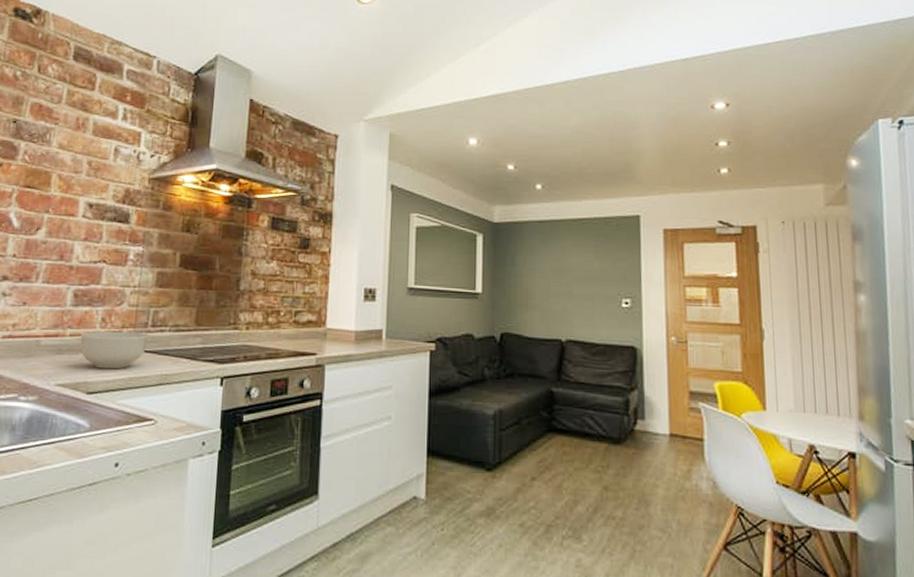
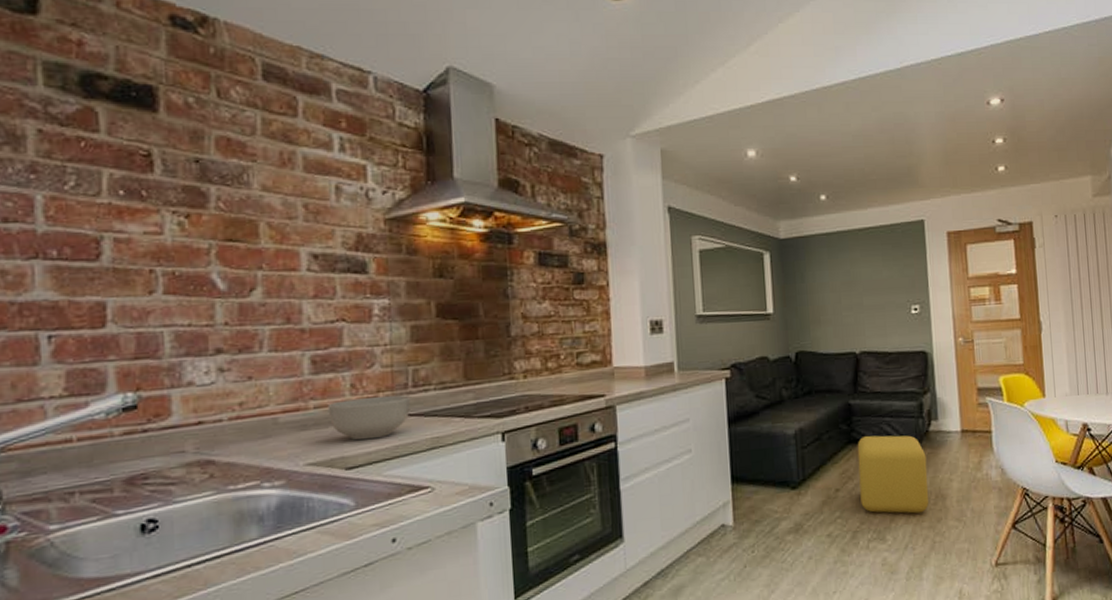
cube: none [557,427,631,516] -> present [857,435,929,514]

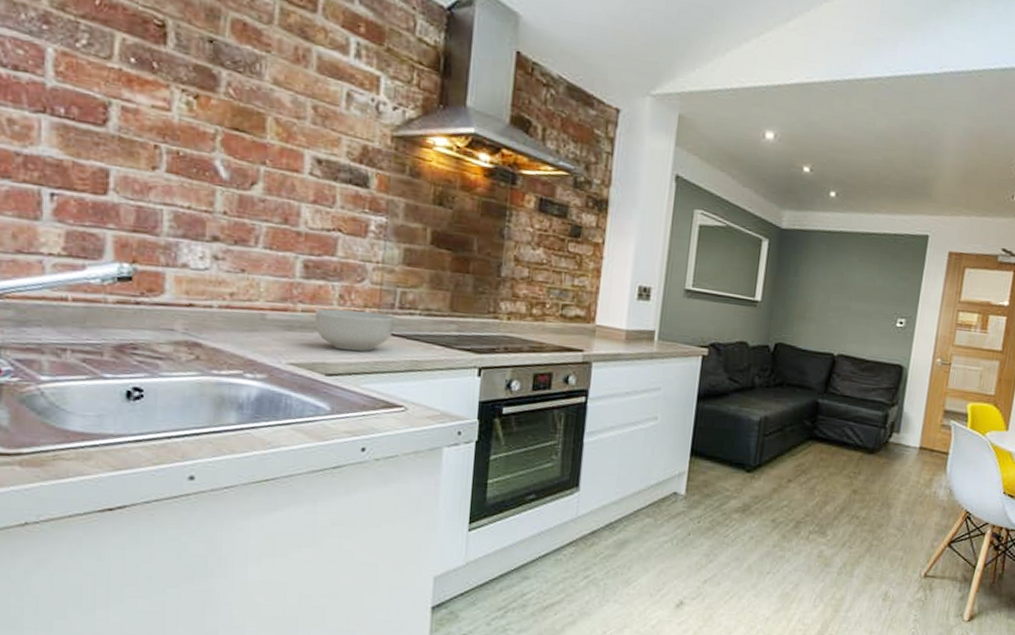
cube: present [857,435,929,514] -> none [809,436,881,516]

